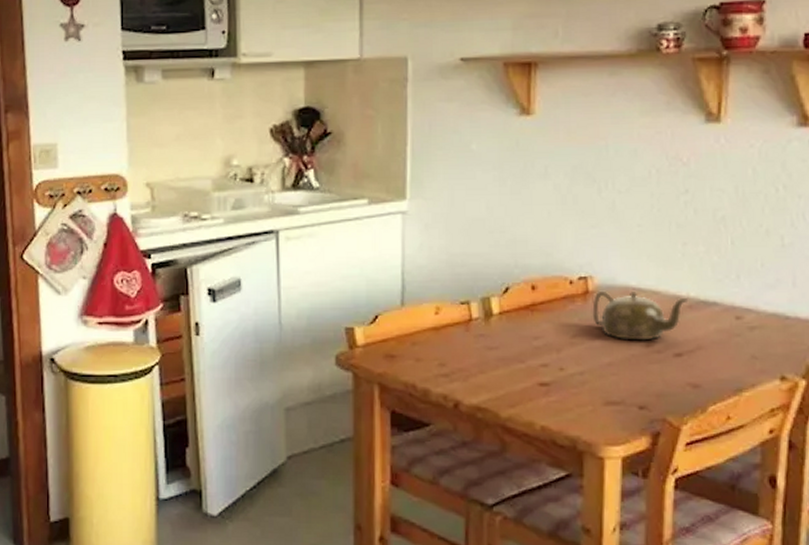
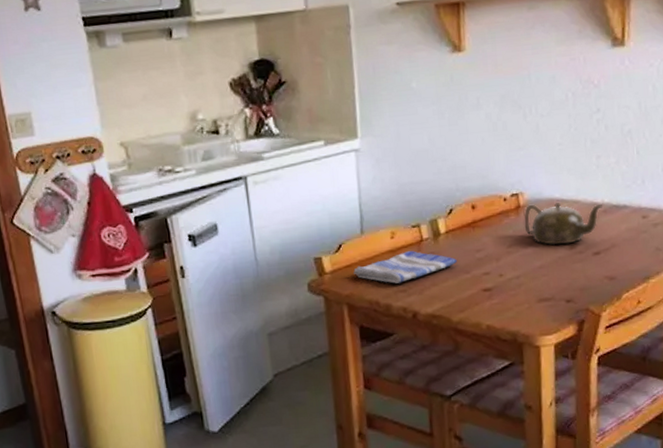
dish towel: none [389,331,510,366] -> present [353,251,457,284]

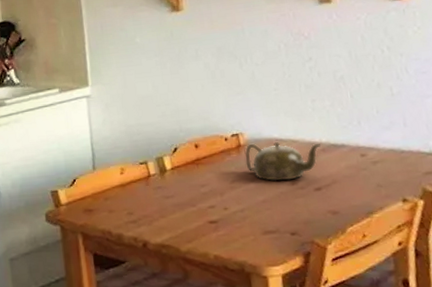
dish towel: present [353,251,457,284] -> none [87,185,183,215]

